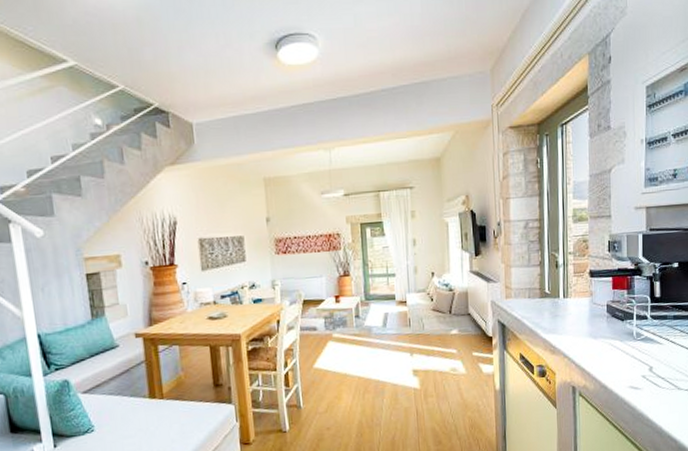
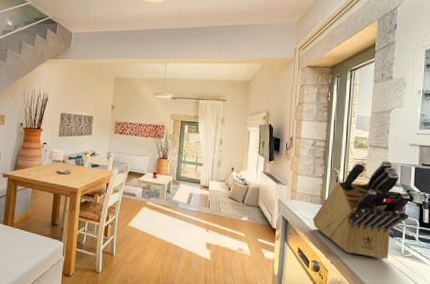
knife block: none [533,232,639,349] -> present [313,161,411,260]

